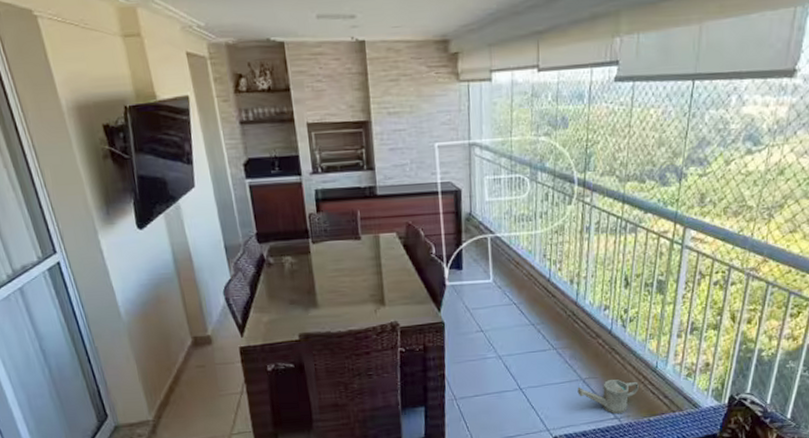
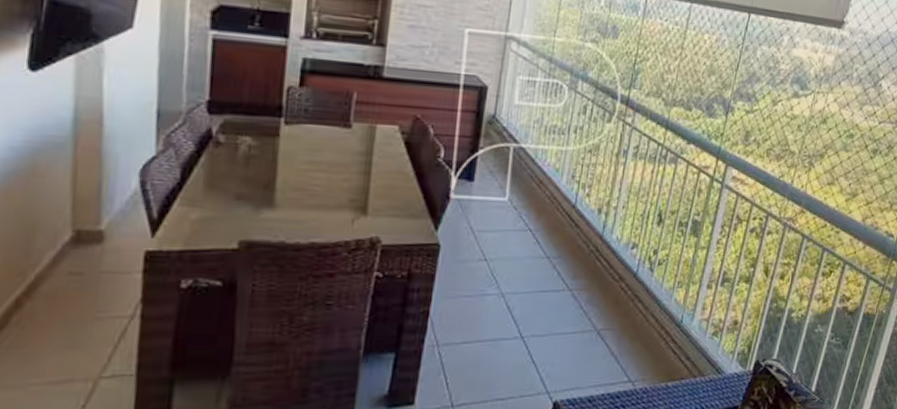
watering can: present [577,379,640,414] -> none [589,333,661,377]

